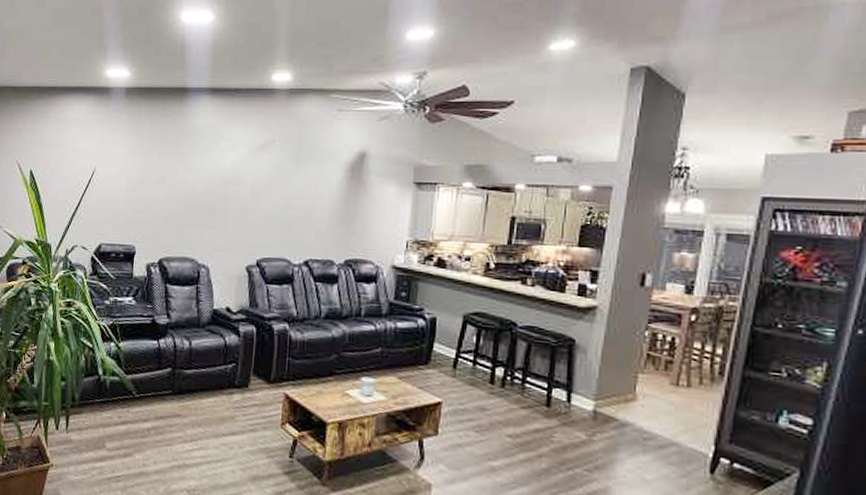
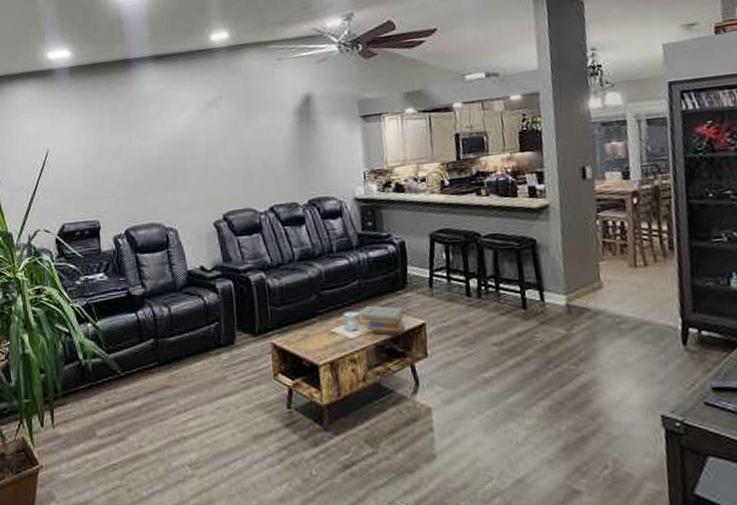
books: none [375,374,422,409] -> present [358,305,405,336]

